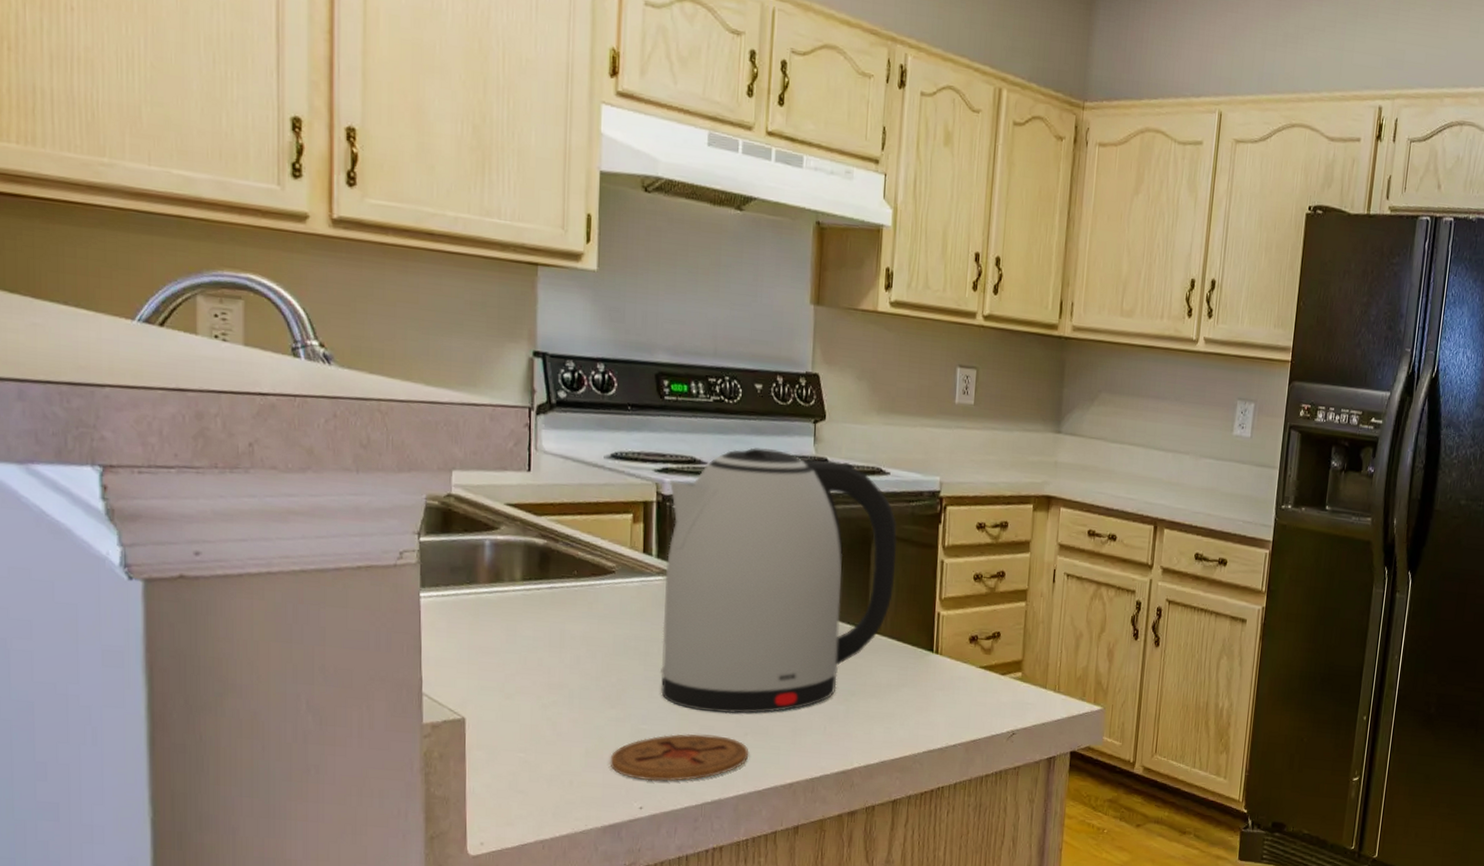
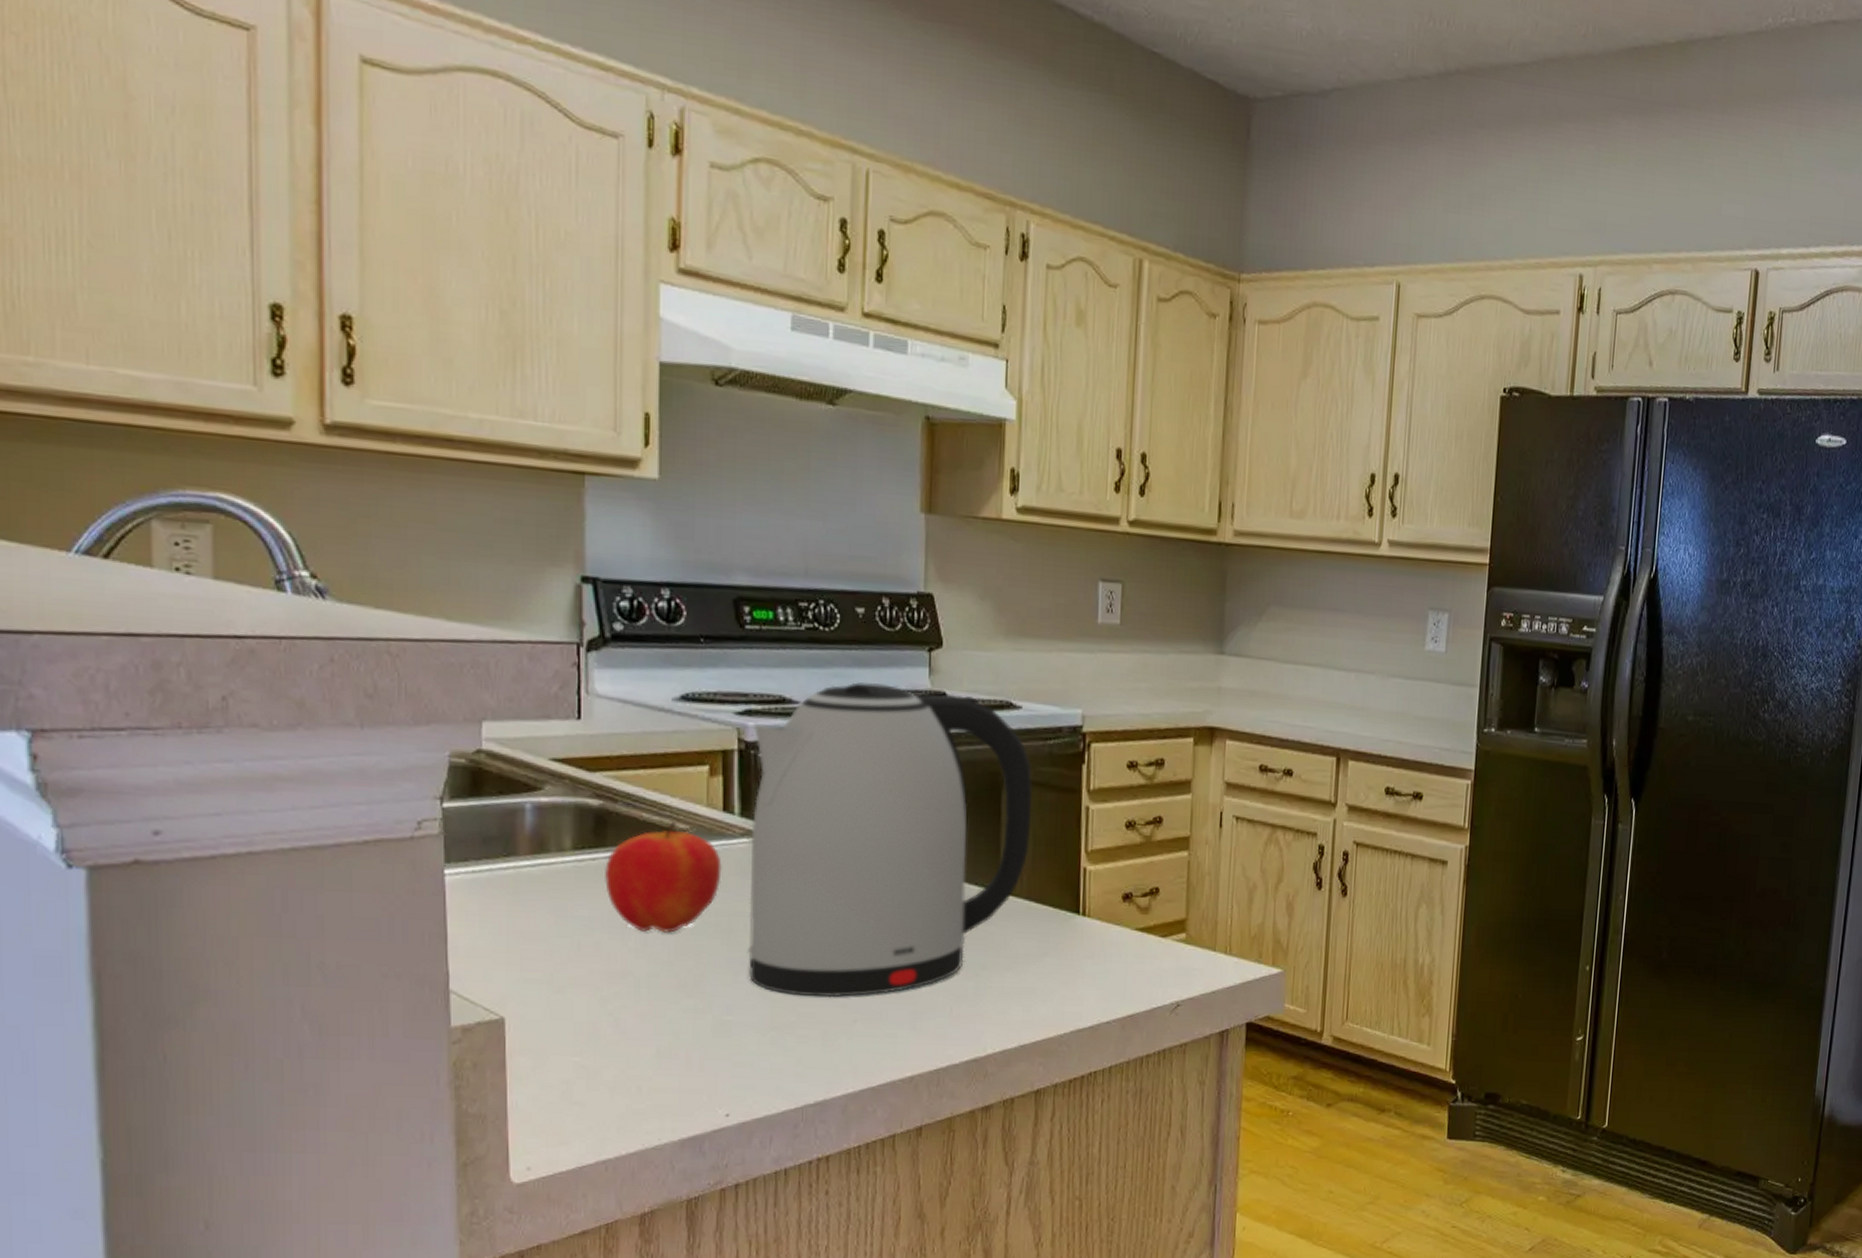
apple: none [546,559,641,653] -> present [603,821,722,933]
coaster: present [610,734,748,782] -> none [687,1023,858,1083]

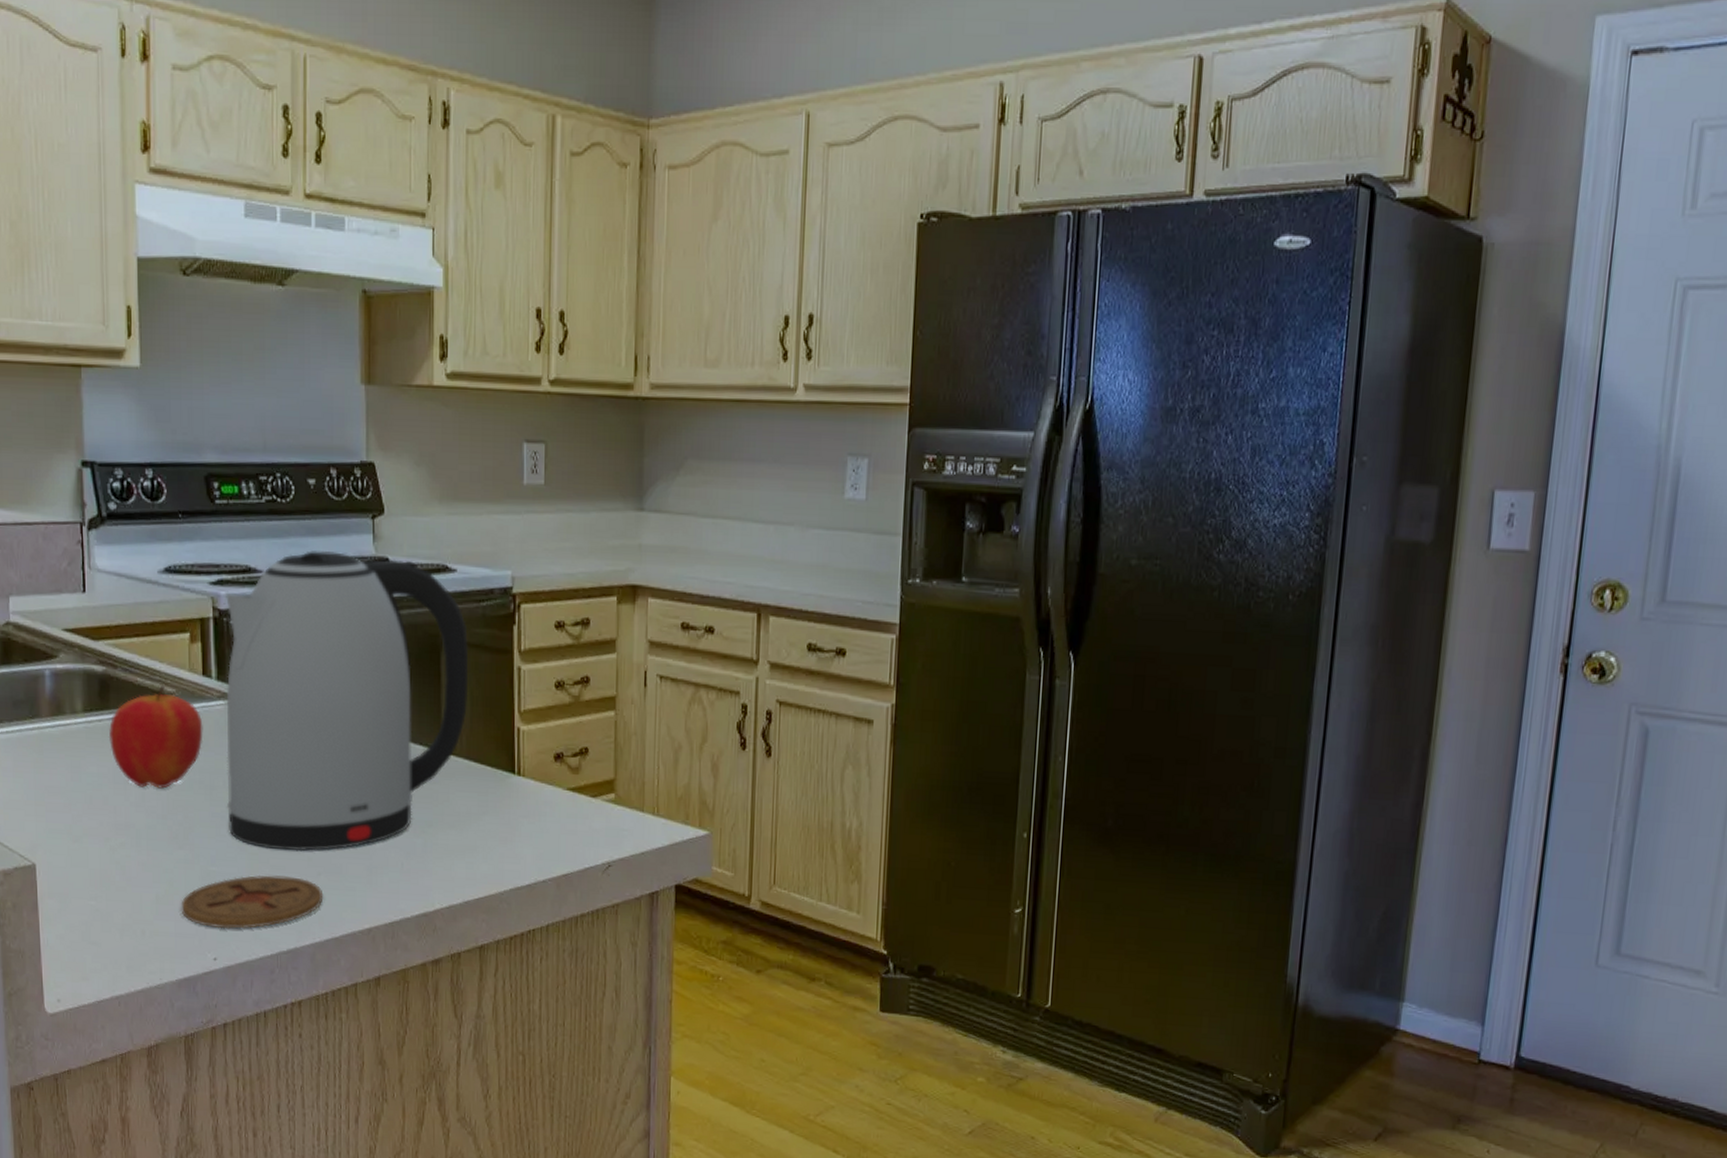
coaster: none [687,1023,858,1083] -> present [181,875,322,930]

